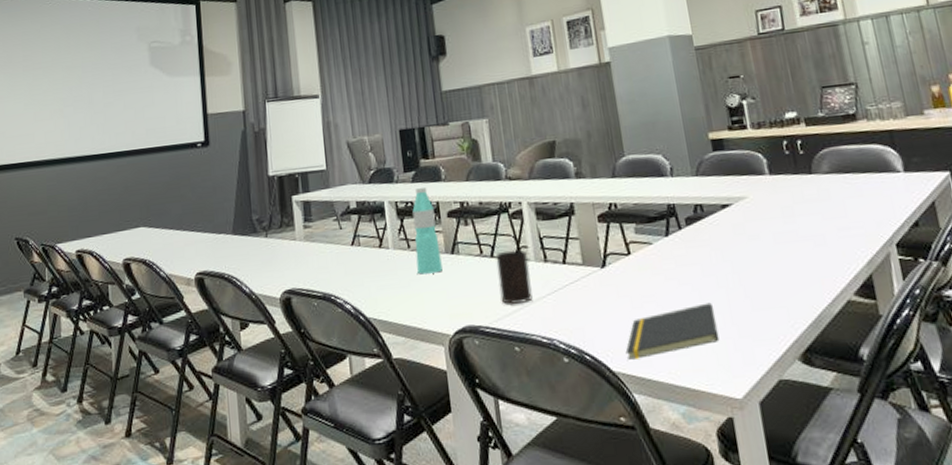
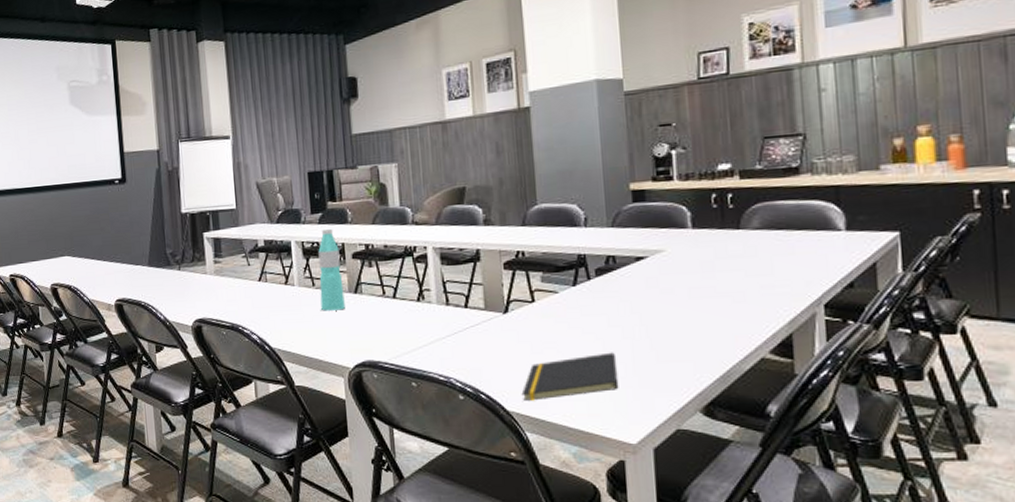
cup: present [495,250,533,304] -> none [398,292,432,343]

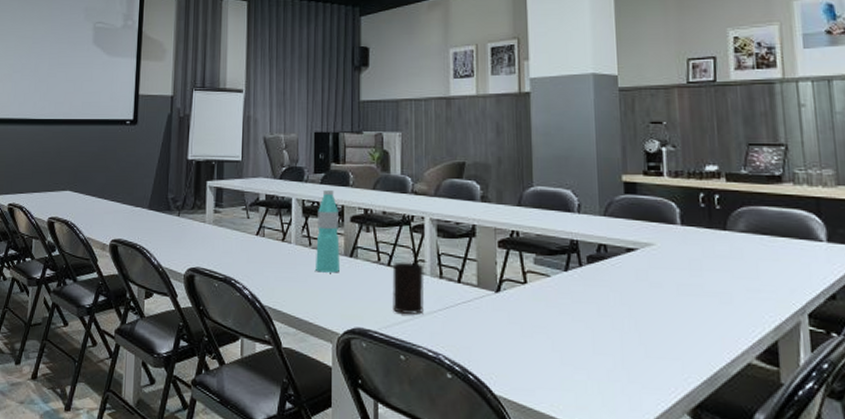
cup: none [398,292,432,343] -> present [392,262,425,314]
notepad: present [521,352,619,401] -> none [509,342,607,387]

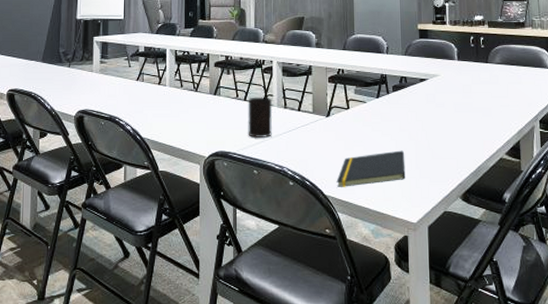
water bottle: present [316,189,340,273] -> none [186,41,206,108]
notepad: none [509,342,607,387] -> present [336,150,406,187]

